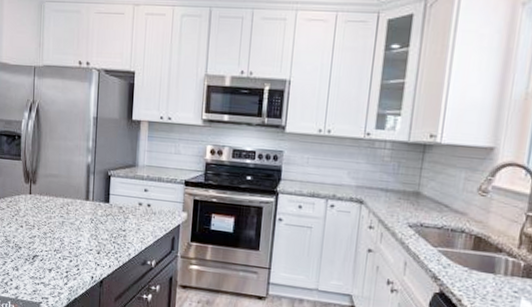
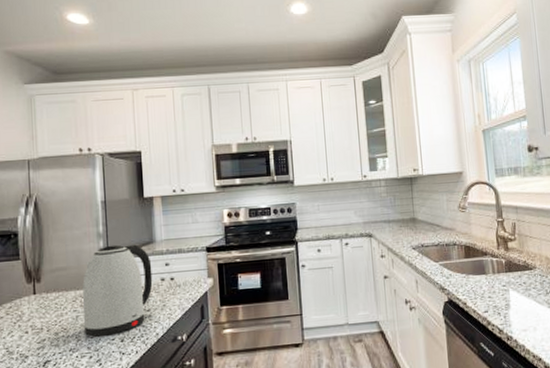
kettle: none [67,161,132,246] -> present [82,244,153,337]

